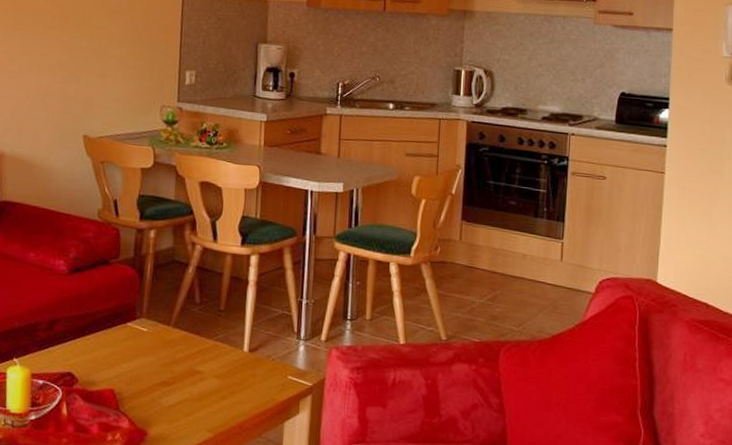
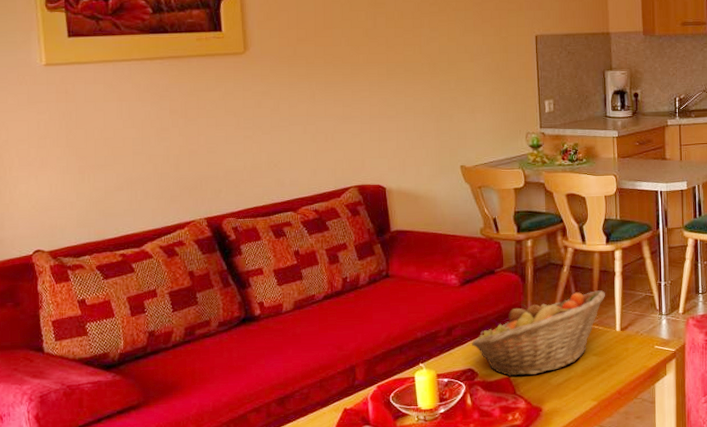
fruit basket: none [73,299,235,390] -> present [471,290,605,377]

